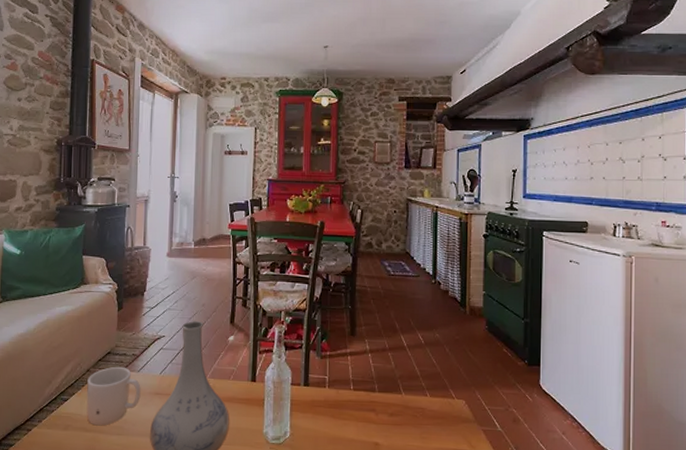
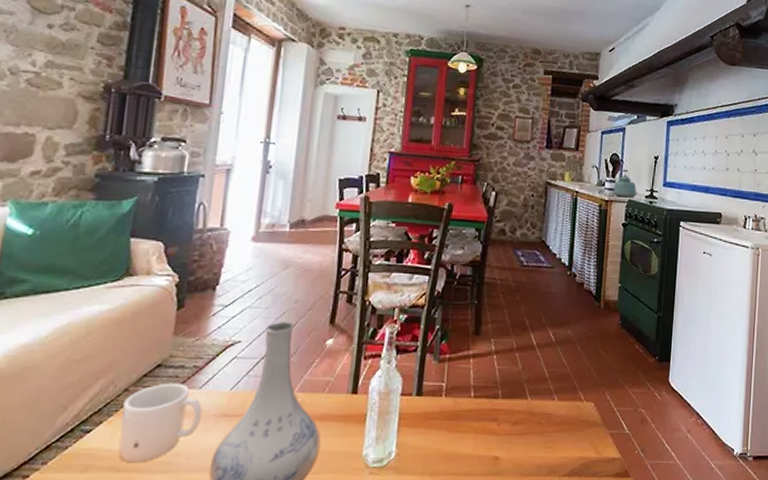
kettle: none [473,183,497,210] -> present [613,169,637,198]

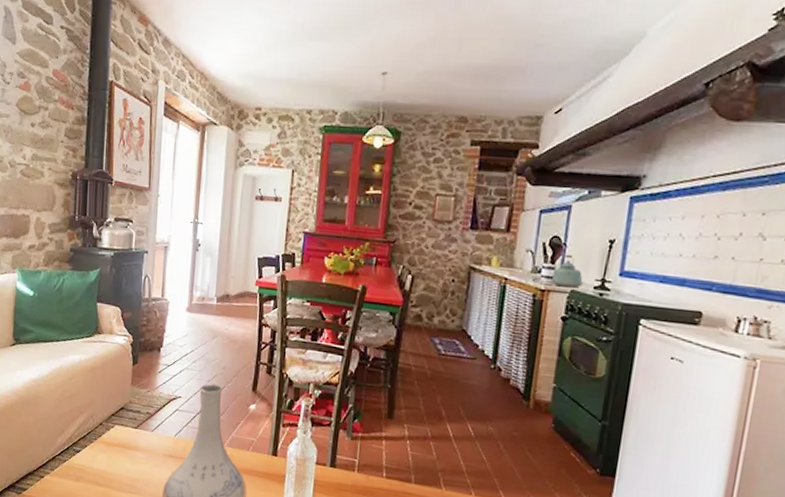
mug: present [118,383,202,463] -> none [98,423,155,482]

